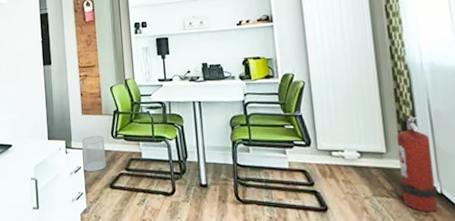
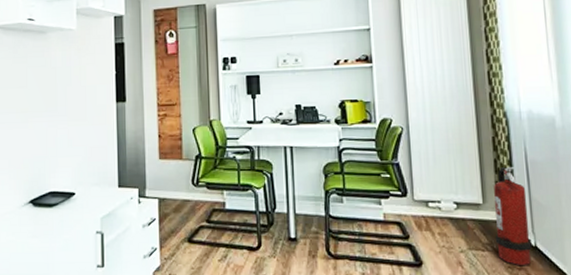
wastebasket: present [81,135,107,171] -> none [157,182,185,224]

